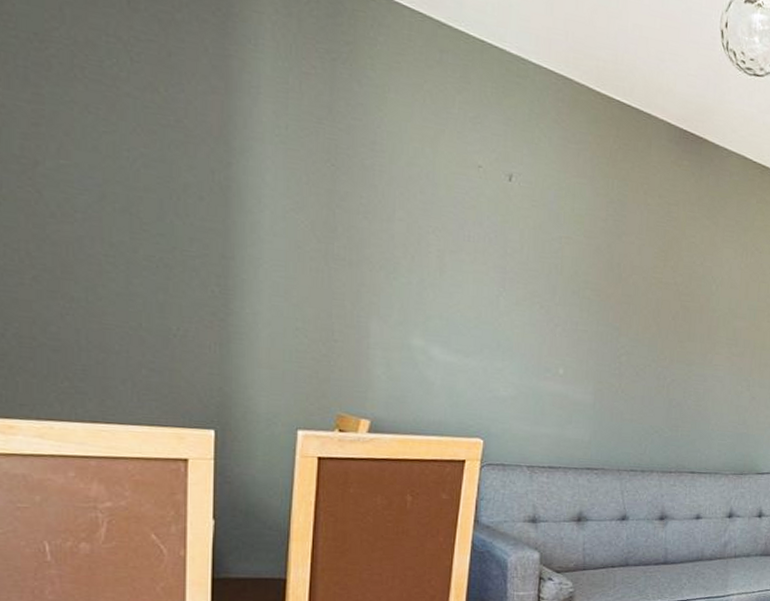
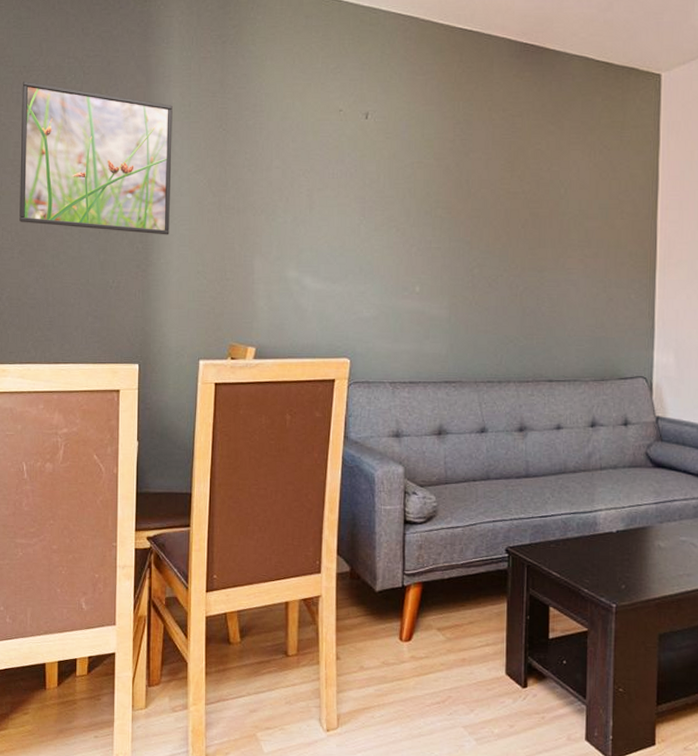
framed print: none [31,53,263,281] -> present [19,81,173,235]

